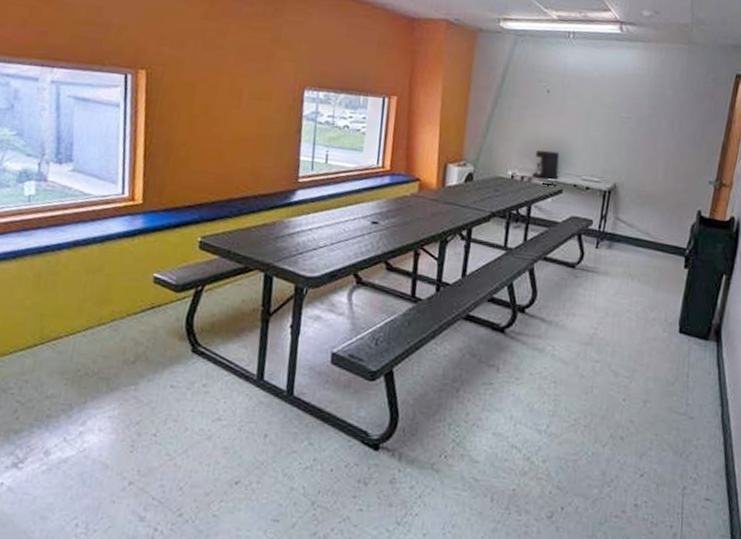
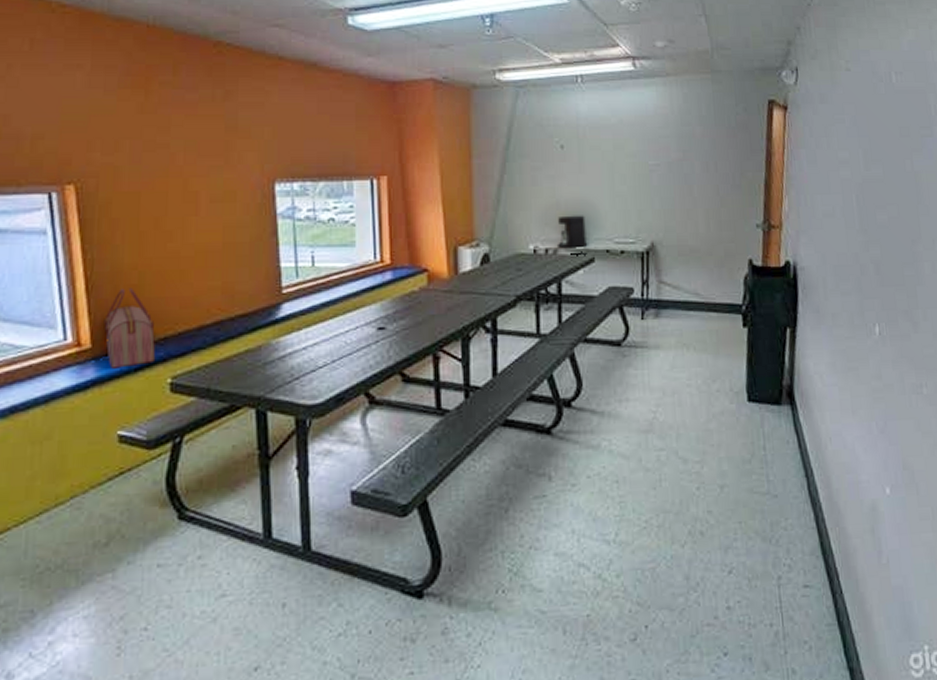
handbag: none [153,159,194,224] -> present [104,287,156,369]

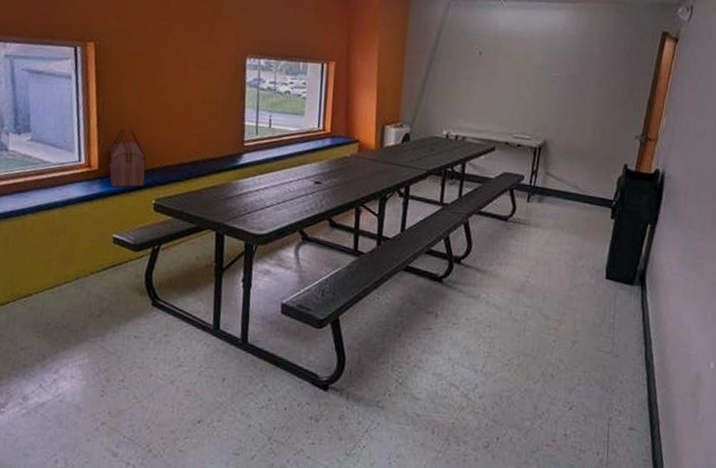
coffee maker: present [556,215,587,249] -> none [465,110,492,138]

